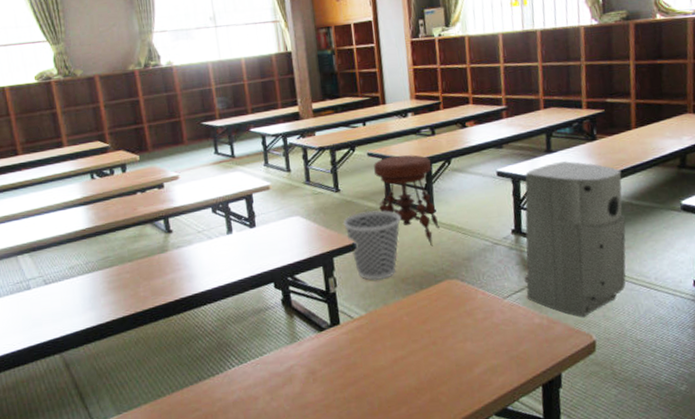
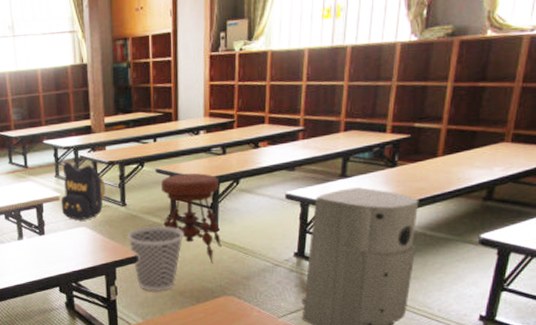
backpack: none [271,150,318,210] -> present [61,162,106,221]

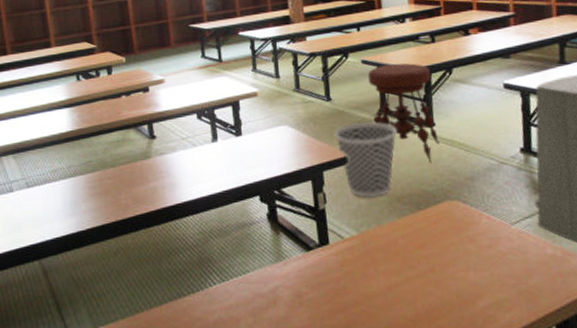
backpack: present [61,162,106,221] -> none [259,55,308,118]

